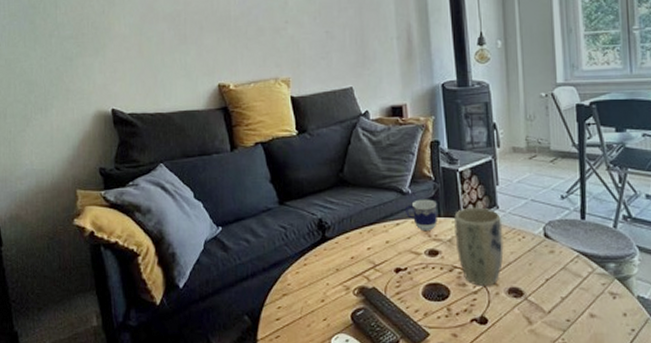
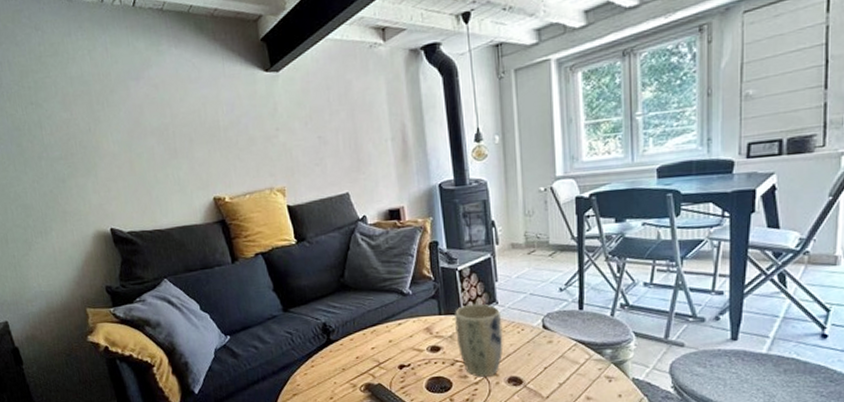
cup: present [406,199,437,230] -> none [407,299,438,329]

